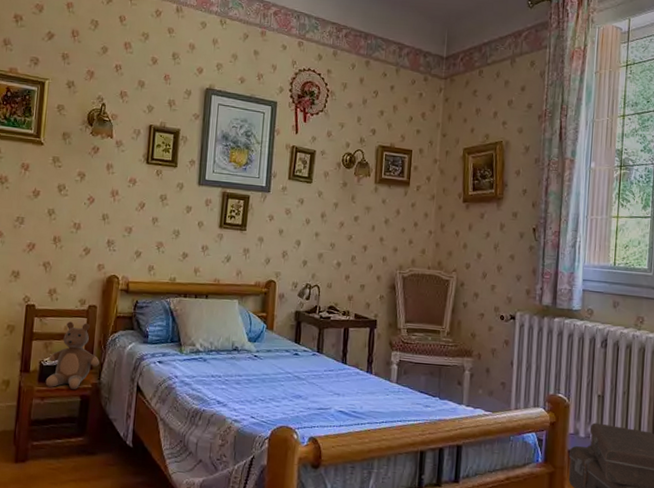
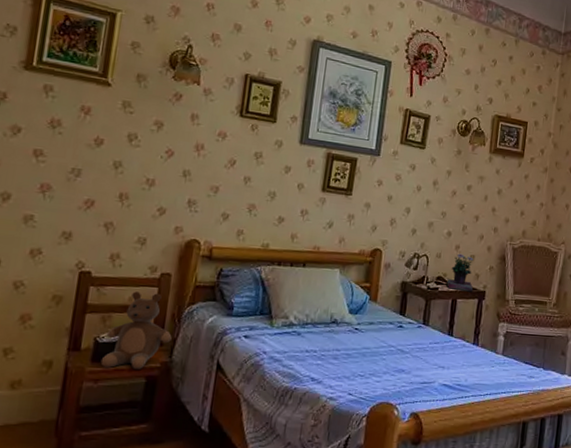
potted flower: none [338,283,365,321] -> present [446,253,474,292]

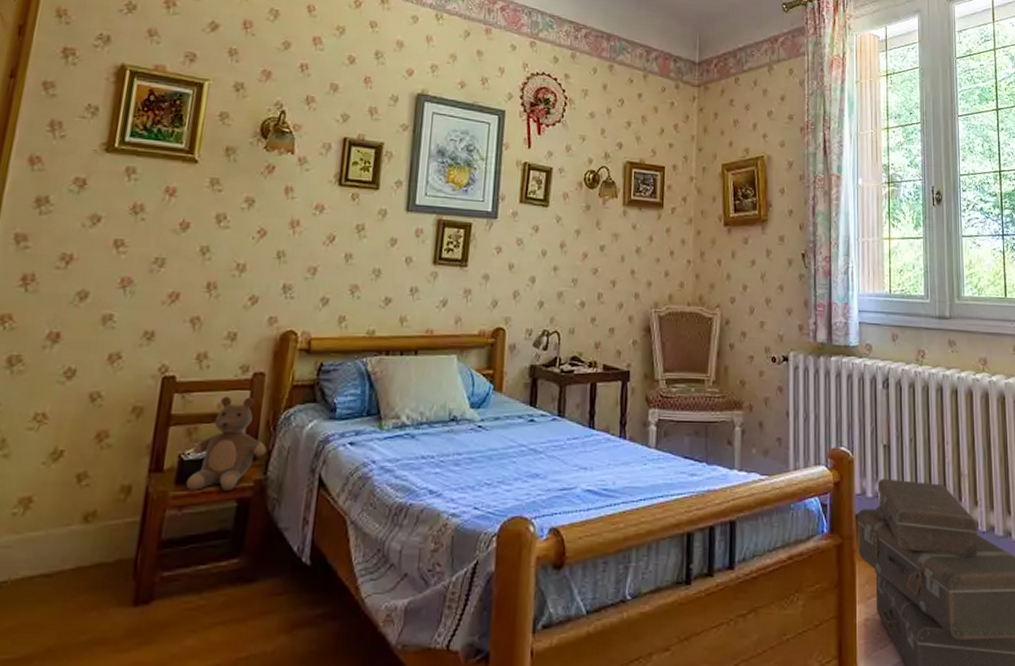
potted flower: present [446,253,474,292] -> none [583,327,616,373]

